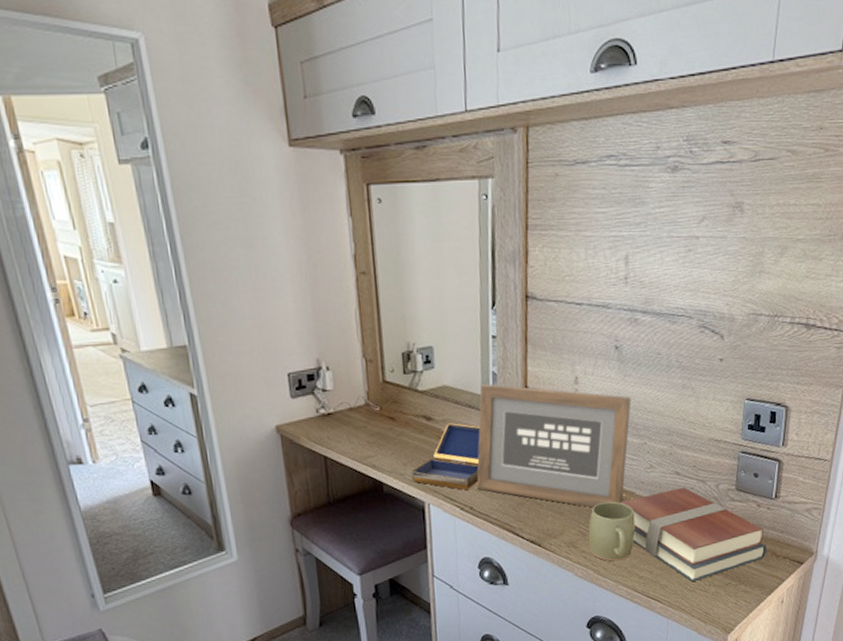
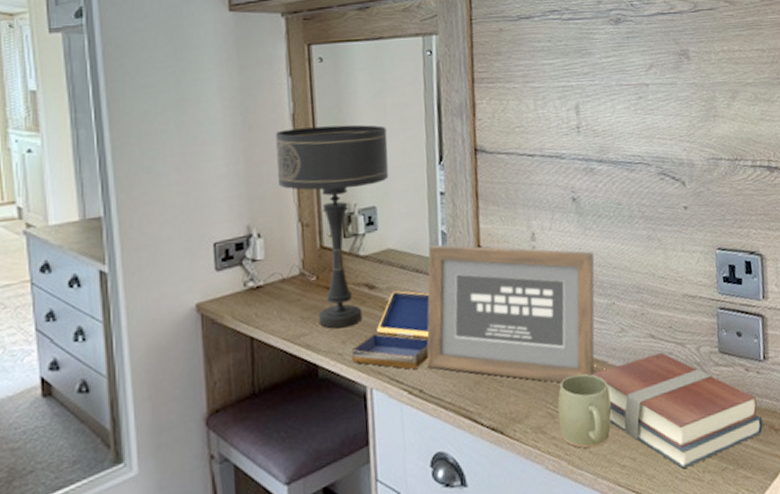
table lamp: none [339,267,445,453] -> present [276,124,389,329]

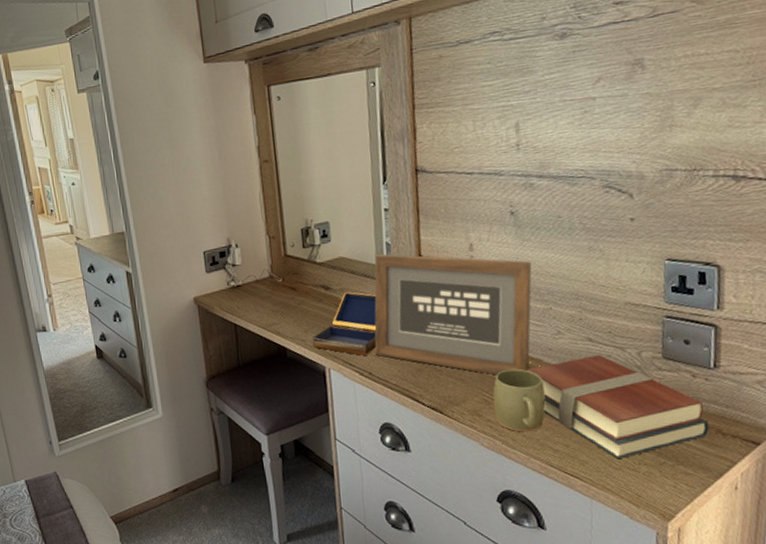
table lamp: present [276,124,389,329] -> none [245,152,339,321]

